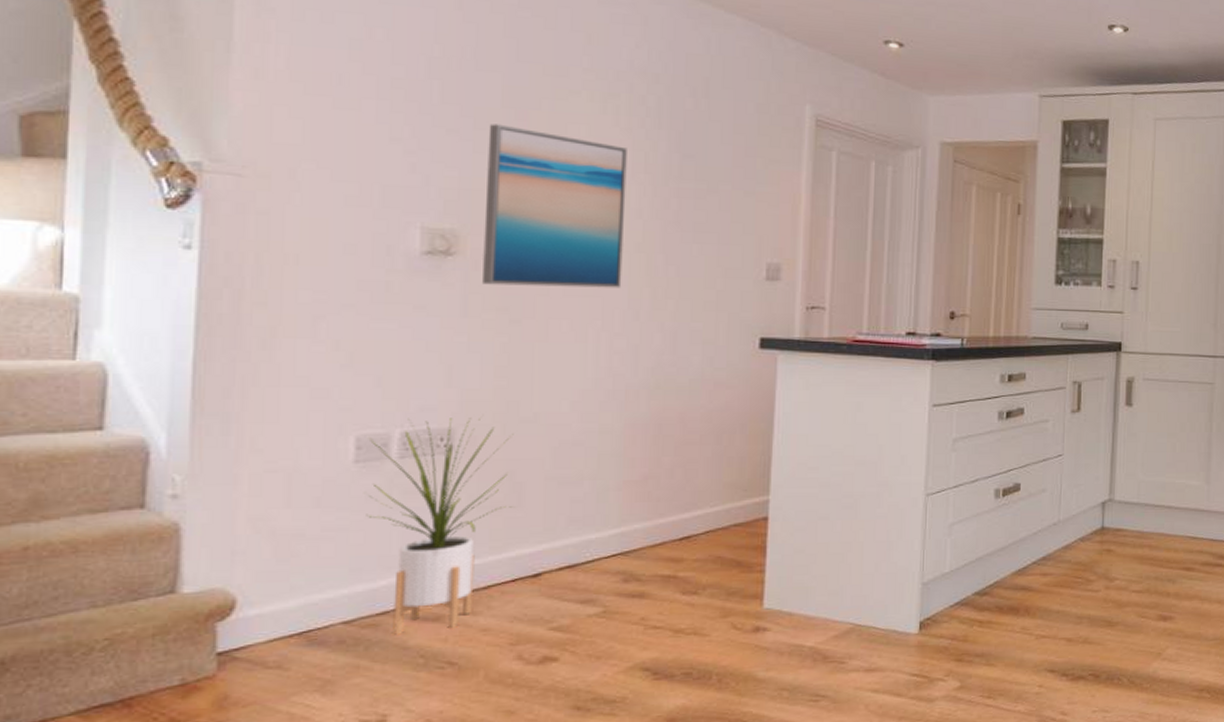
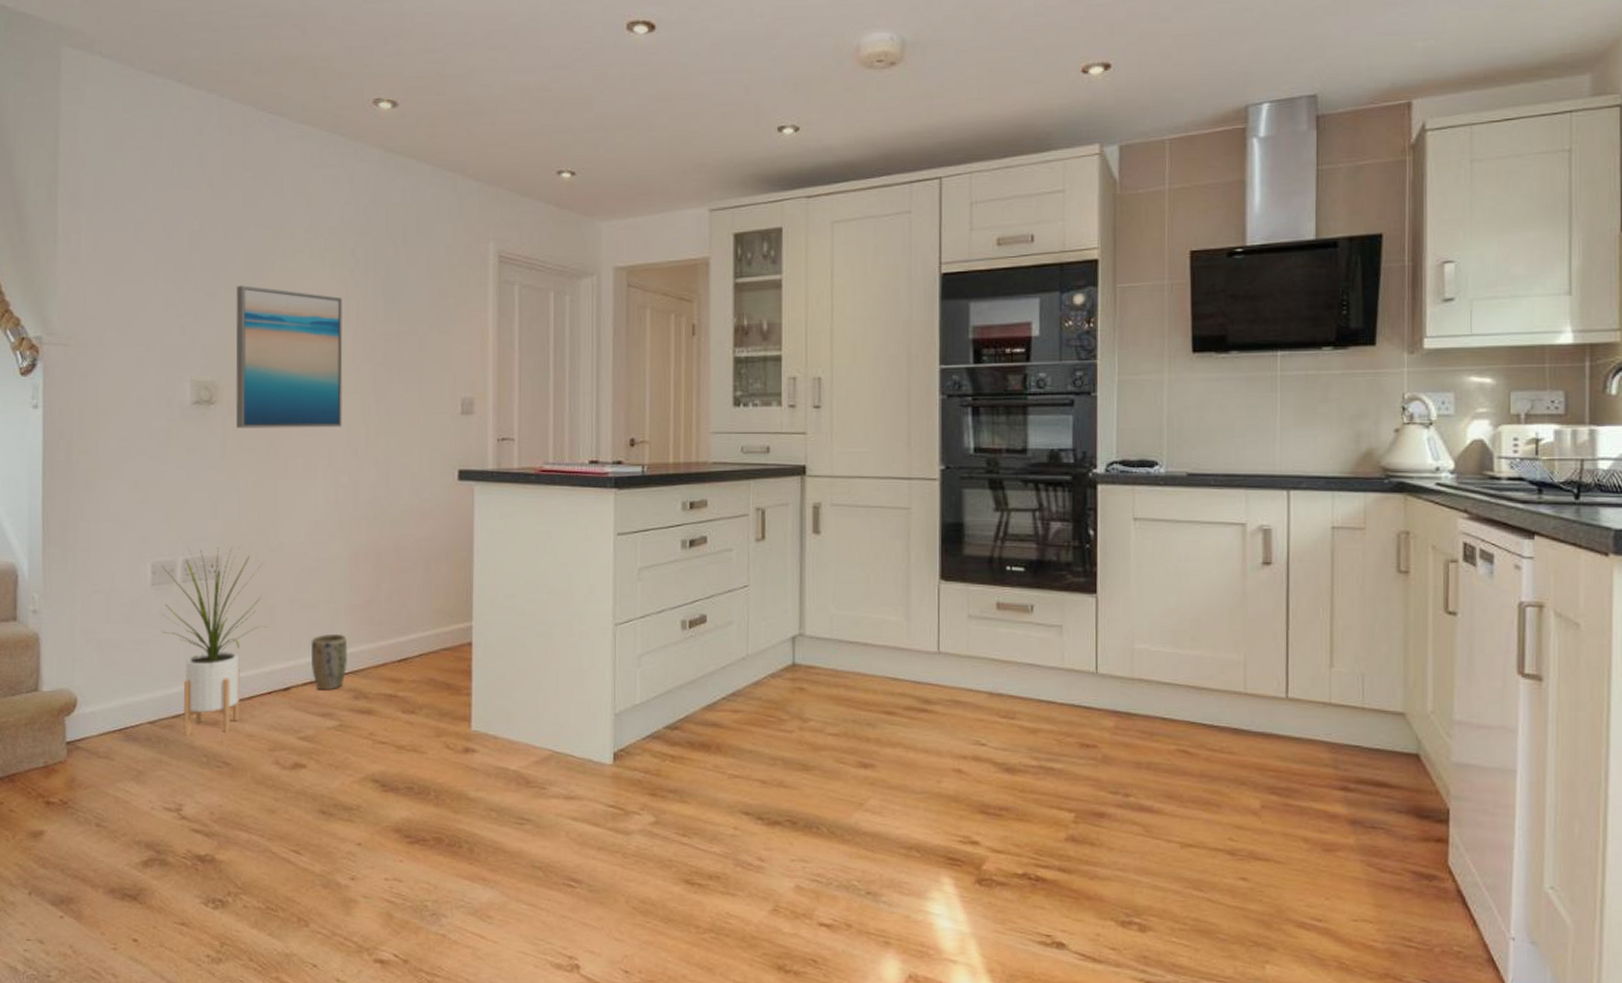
plant pot: none [569,512,617,575] -> present [310,633,347,691]

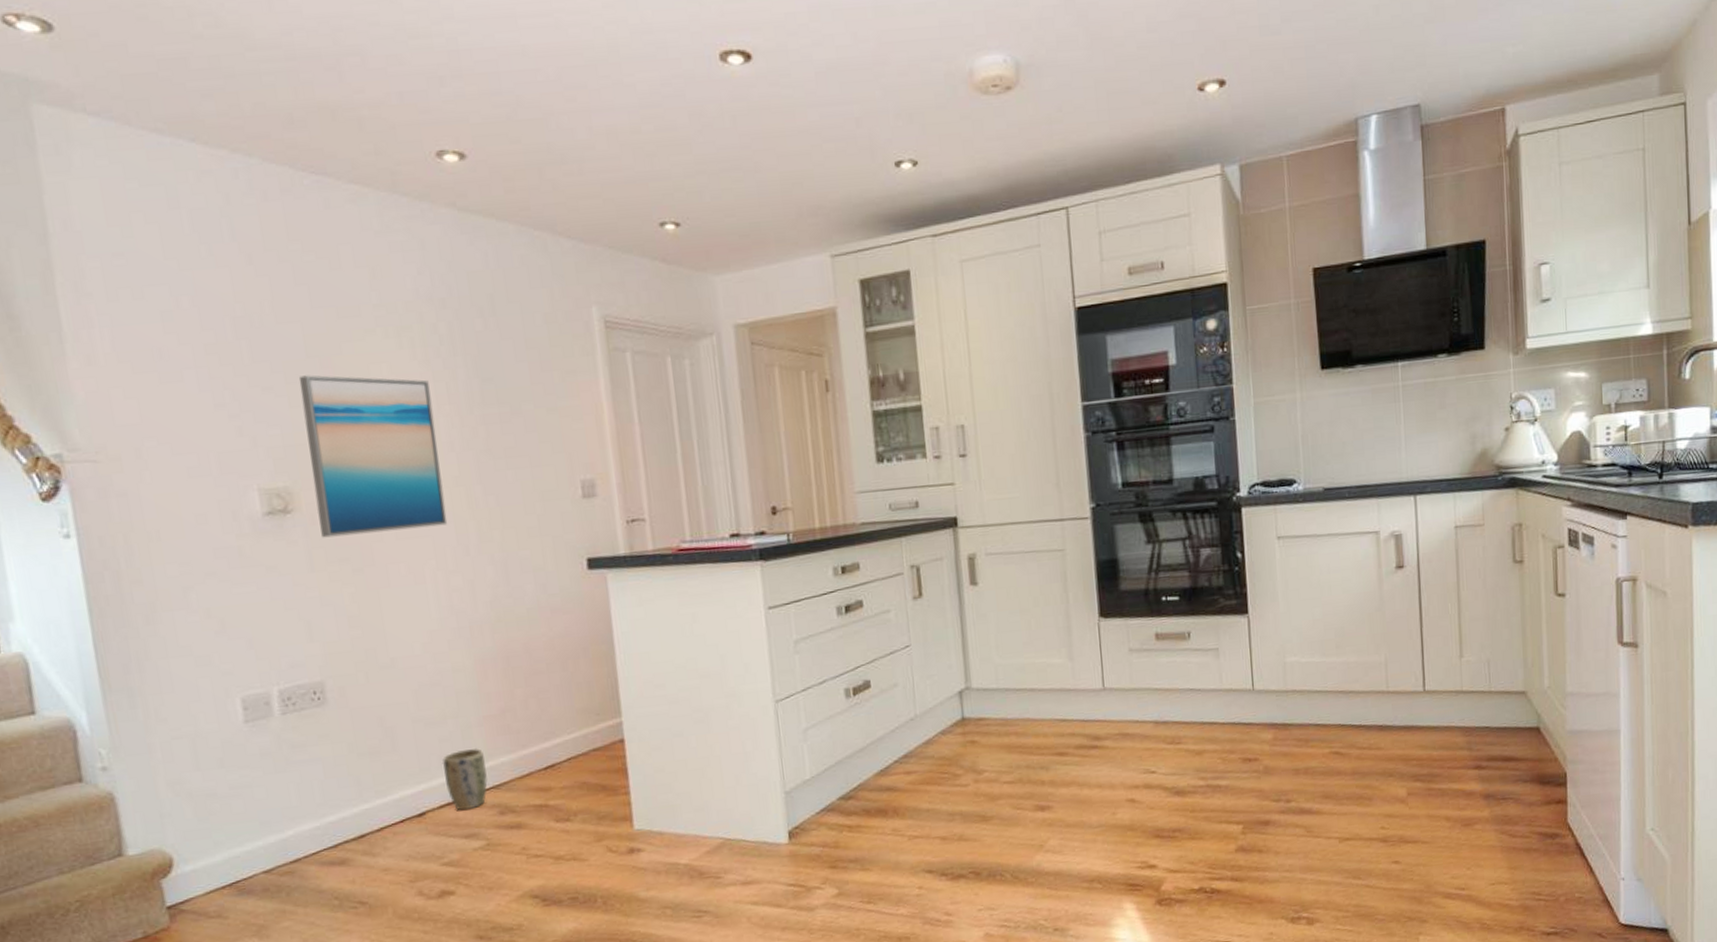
house plant: present [161,547,266,736] -> none [253,668,388,880]

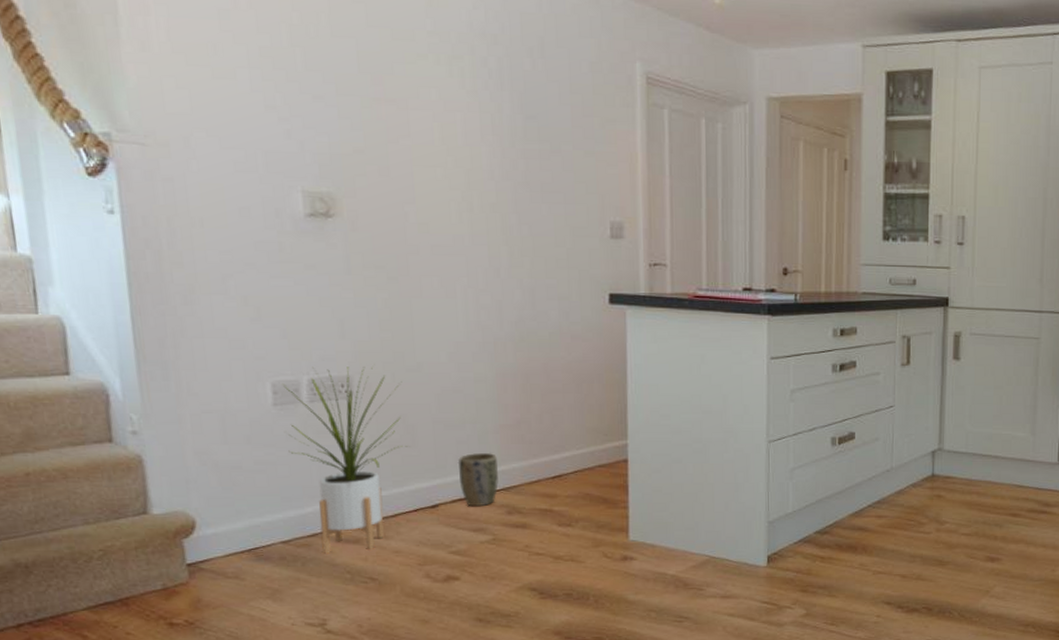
house plant: none [253,668,388,880] -> present [283,366,407,554]
wall art: present [298,375,448,538] -> none [349,89,482,247]

